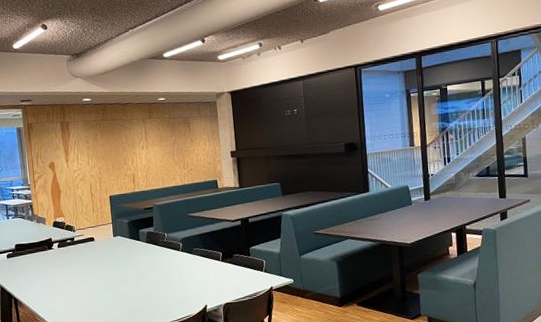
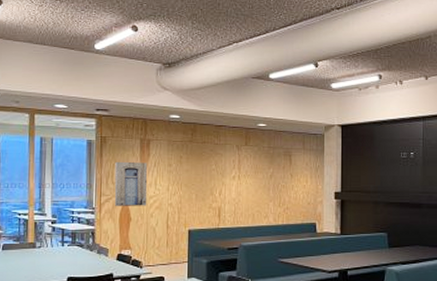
wall art: none [42,142,73,181] -> present [114,161,148,206]

